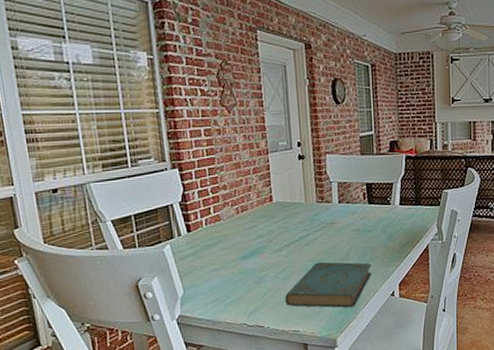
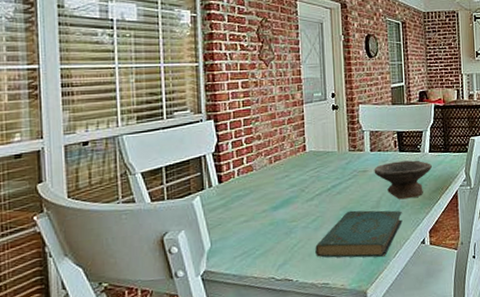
bowl: none [342,213,402,252] -> present [374,160,432,200]

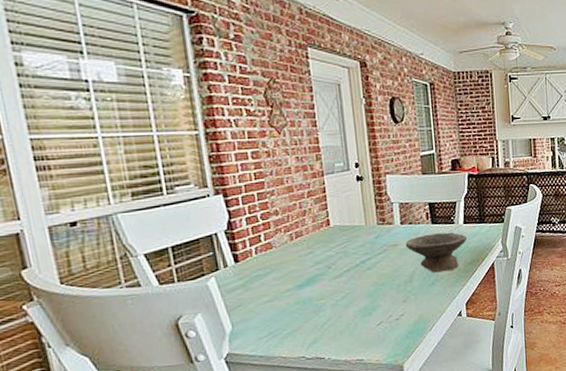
book: present [315,210,403,258] -> none [346,284,438,335]

